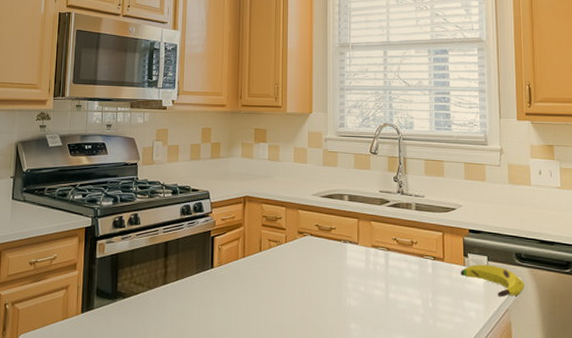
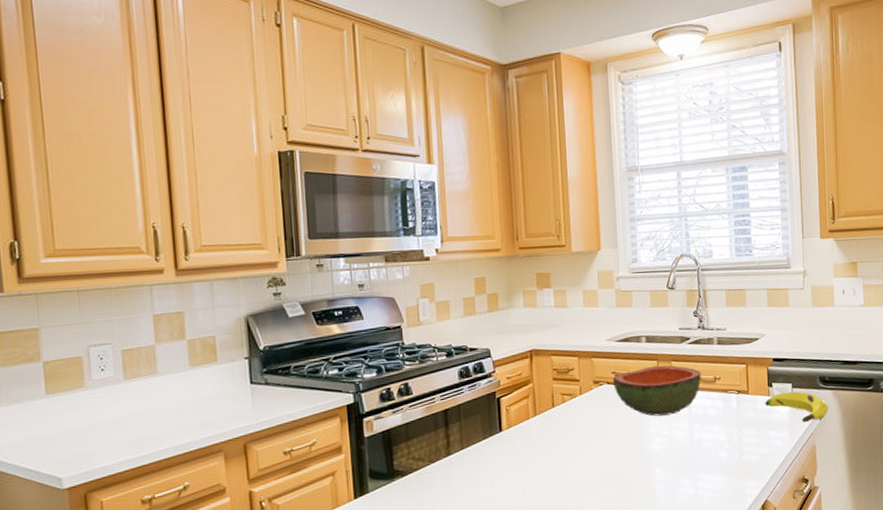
bowl: none [316,223,399,273] -> present [613,365,701,417]

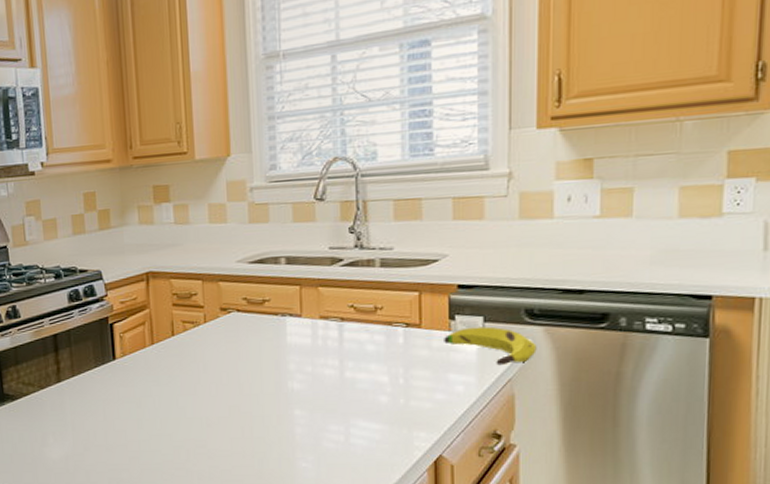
bowl: present [613,365,701,417] -> none [244,291,357,350]

